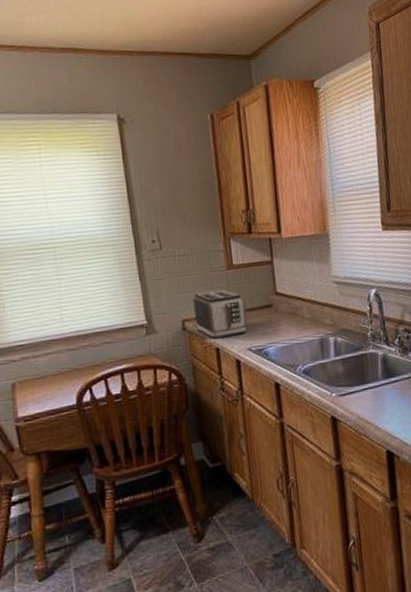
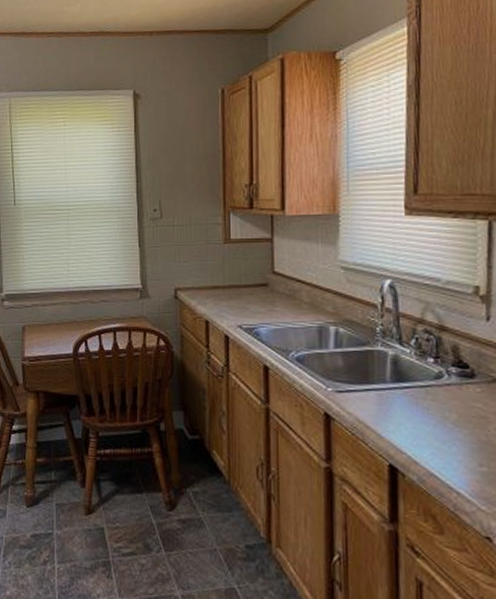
toaster: present [193,289,248,340] -> none [187,263,240,312]

